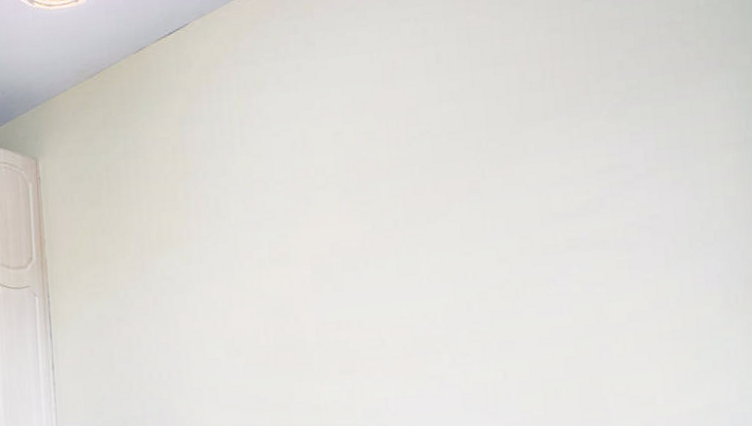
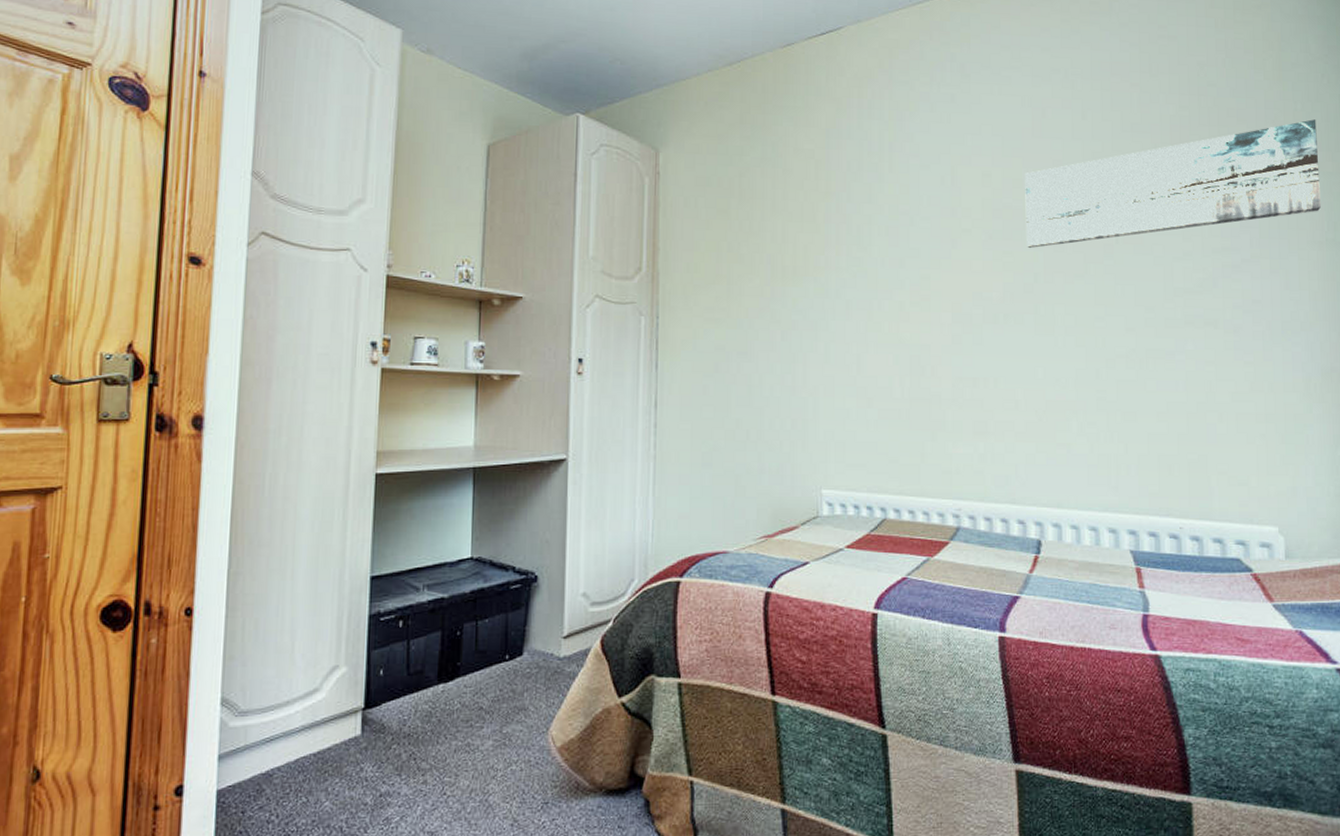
wall art: none [378,12,736,196] -> present [1025,119,1321,249]

